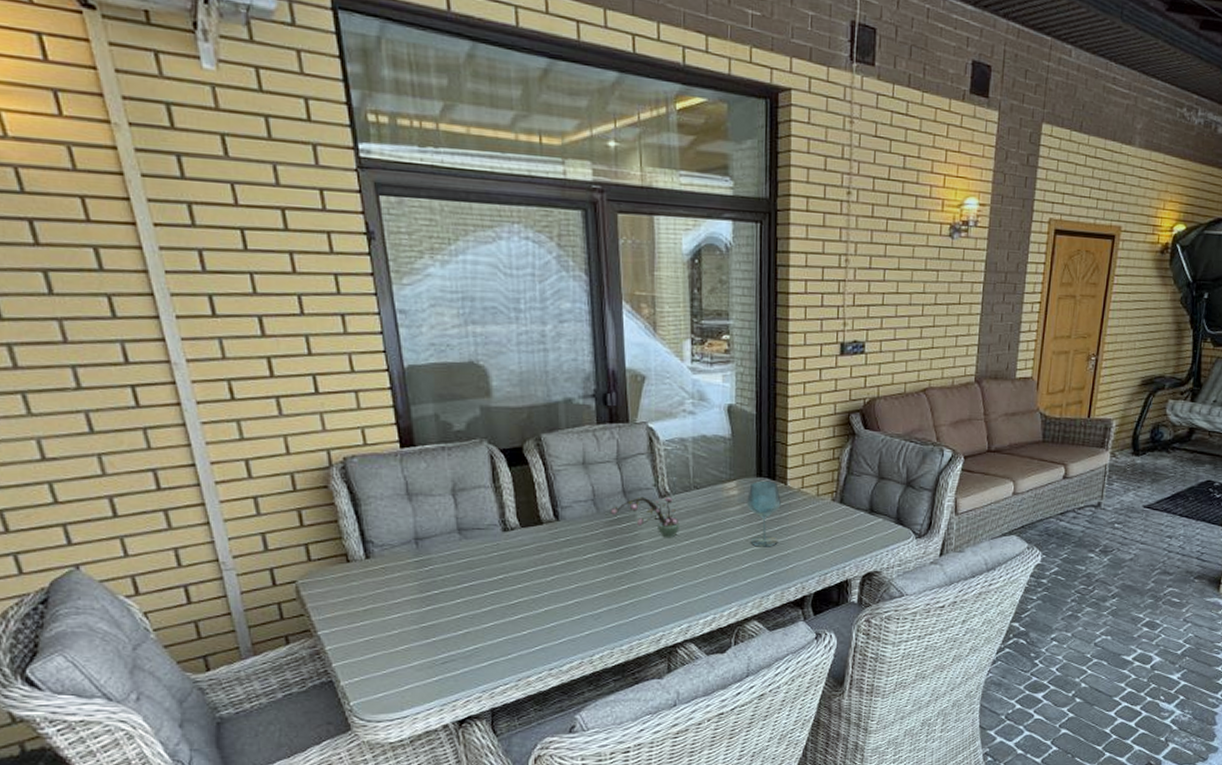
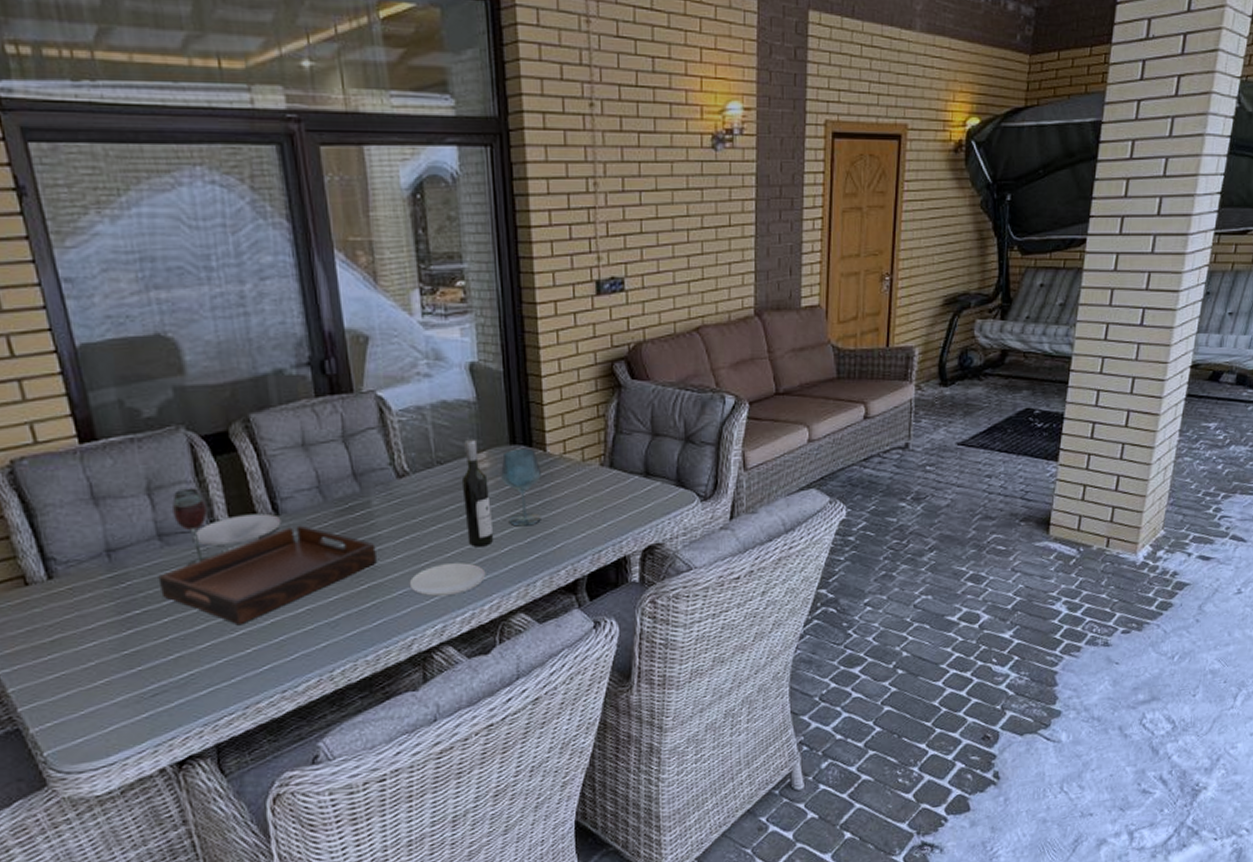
serving tray: none [455,530,637,611] -> present [158,525,377,626]
wineglass: none [472,492,500,557] -> present [172,487,209,566]
plate: none [486,518,560,542] -> present [192,513,282,546]
flower arrangement: present [610,496,680,538] -> none [339,477,424,525]
plate: none [662,573,728,601] -> present [409,562,486,597]
bottle: none [713,469,737,562] -> present [461,439,494,547]

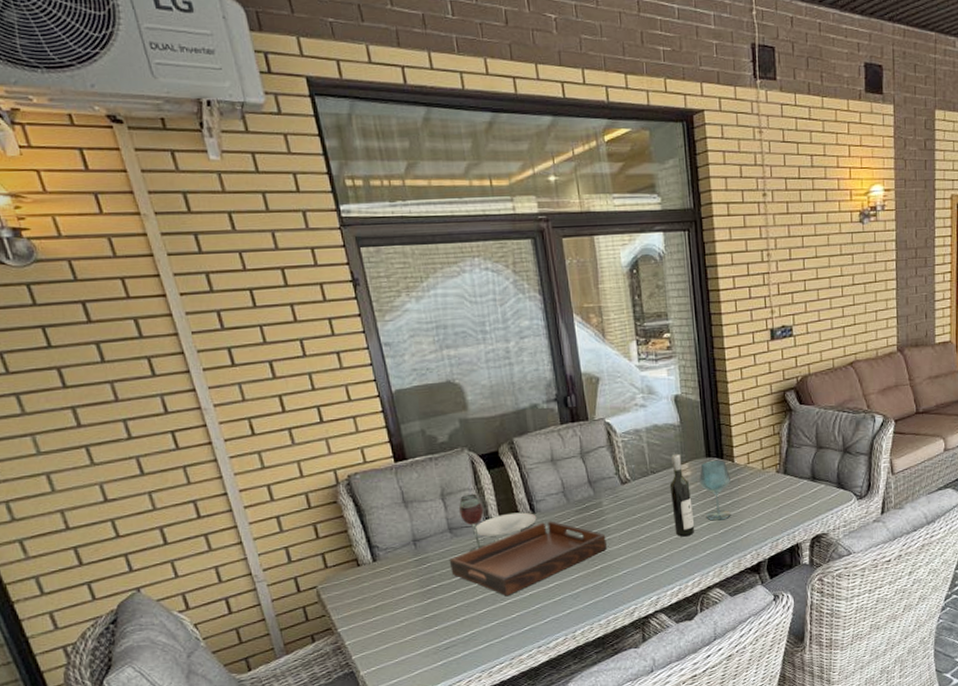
plate: present [409,562,486,597] -> none [631,549,689,576]

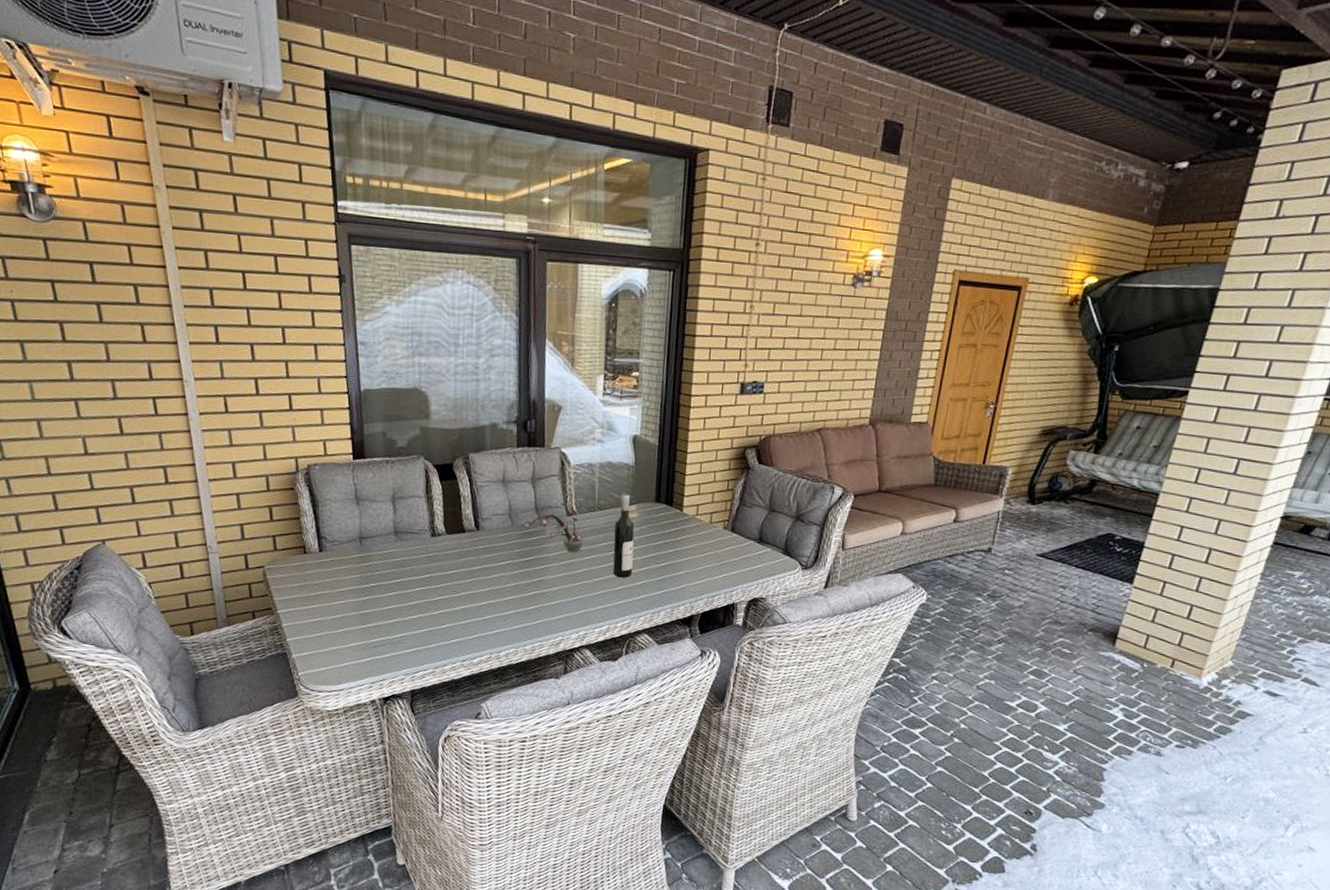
serving tray: present [449,521,607,597] -> none [390,540,544,607]
wineglass: present [459,493,485,552] -> none [407,501,431,558]
plate: present [473,512,537,537] -> none [417,526,480,547]
flower arrangement: none [579,483,642,520] -> present [523,514,583,553]
wine glass: present [699,460,731,521] -> none [645,506,677,568]

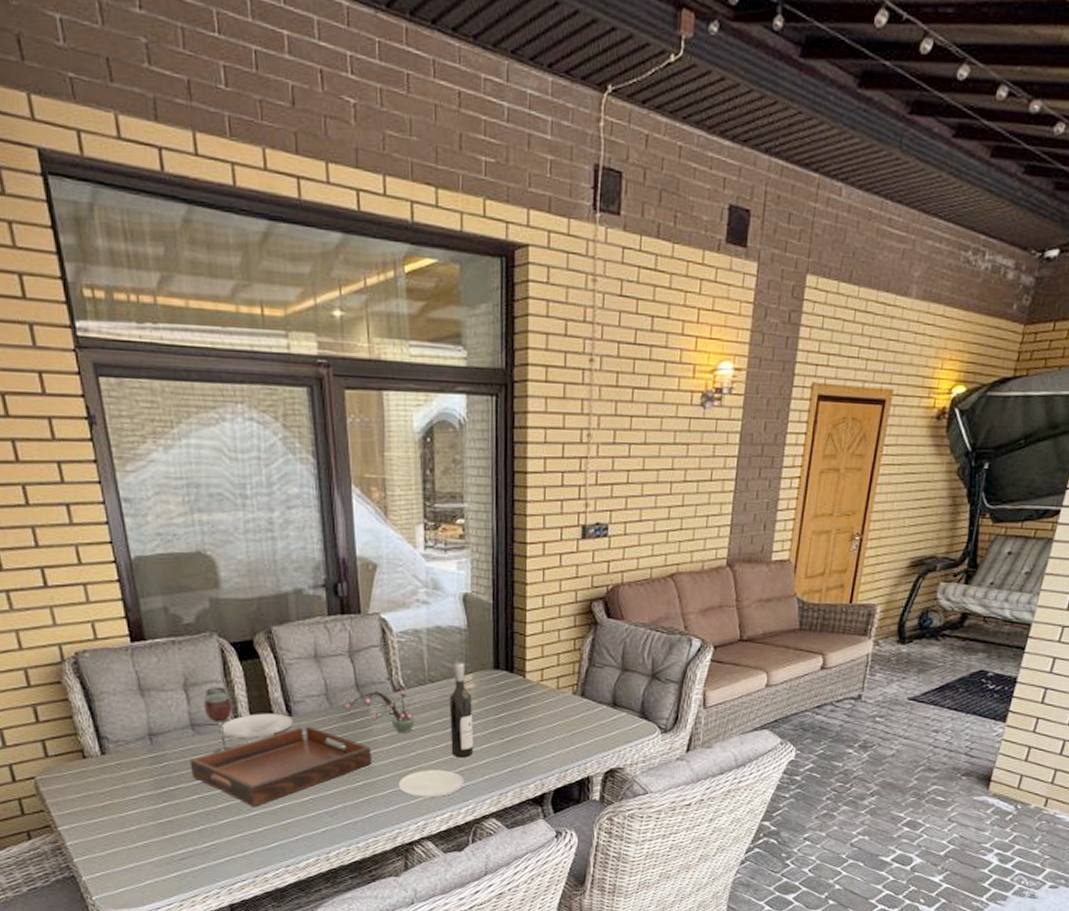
serving tray: none [390,540,544,607] -> present [189,726,371,807]
wineglass: none [407,501,431,558] -> present [204,687,232,753]
plate: none [417,526,480,547] -> present [219,713,293,738]
plate: none [564,586,623,611] -> present [398,770,465,798]

